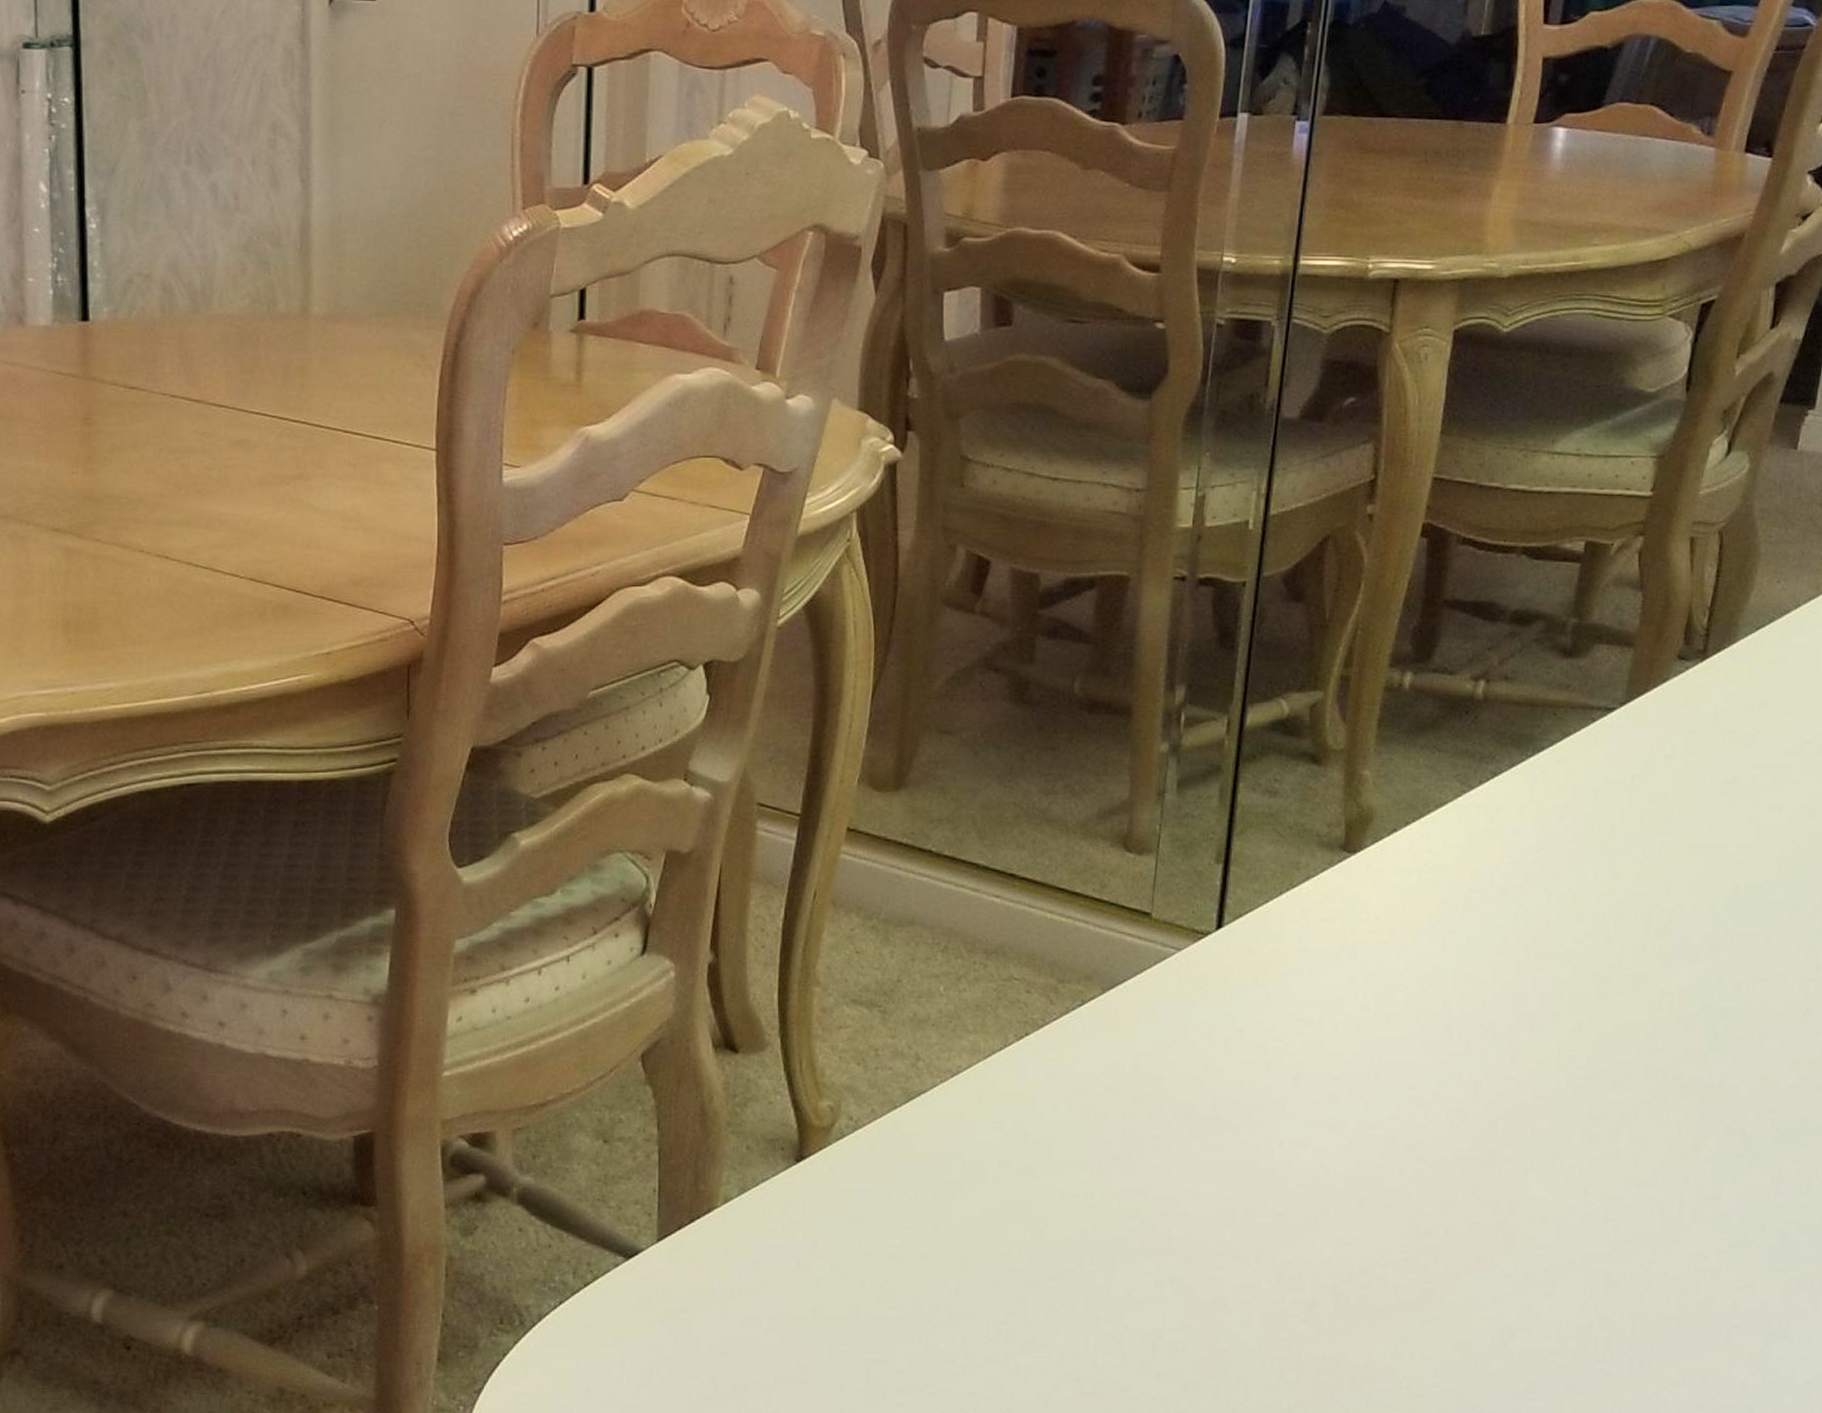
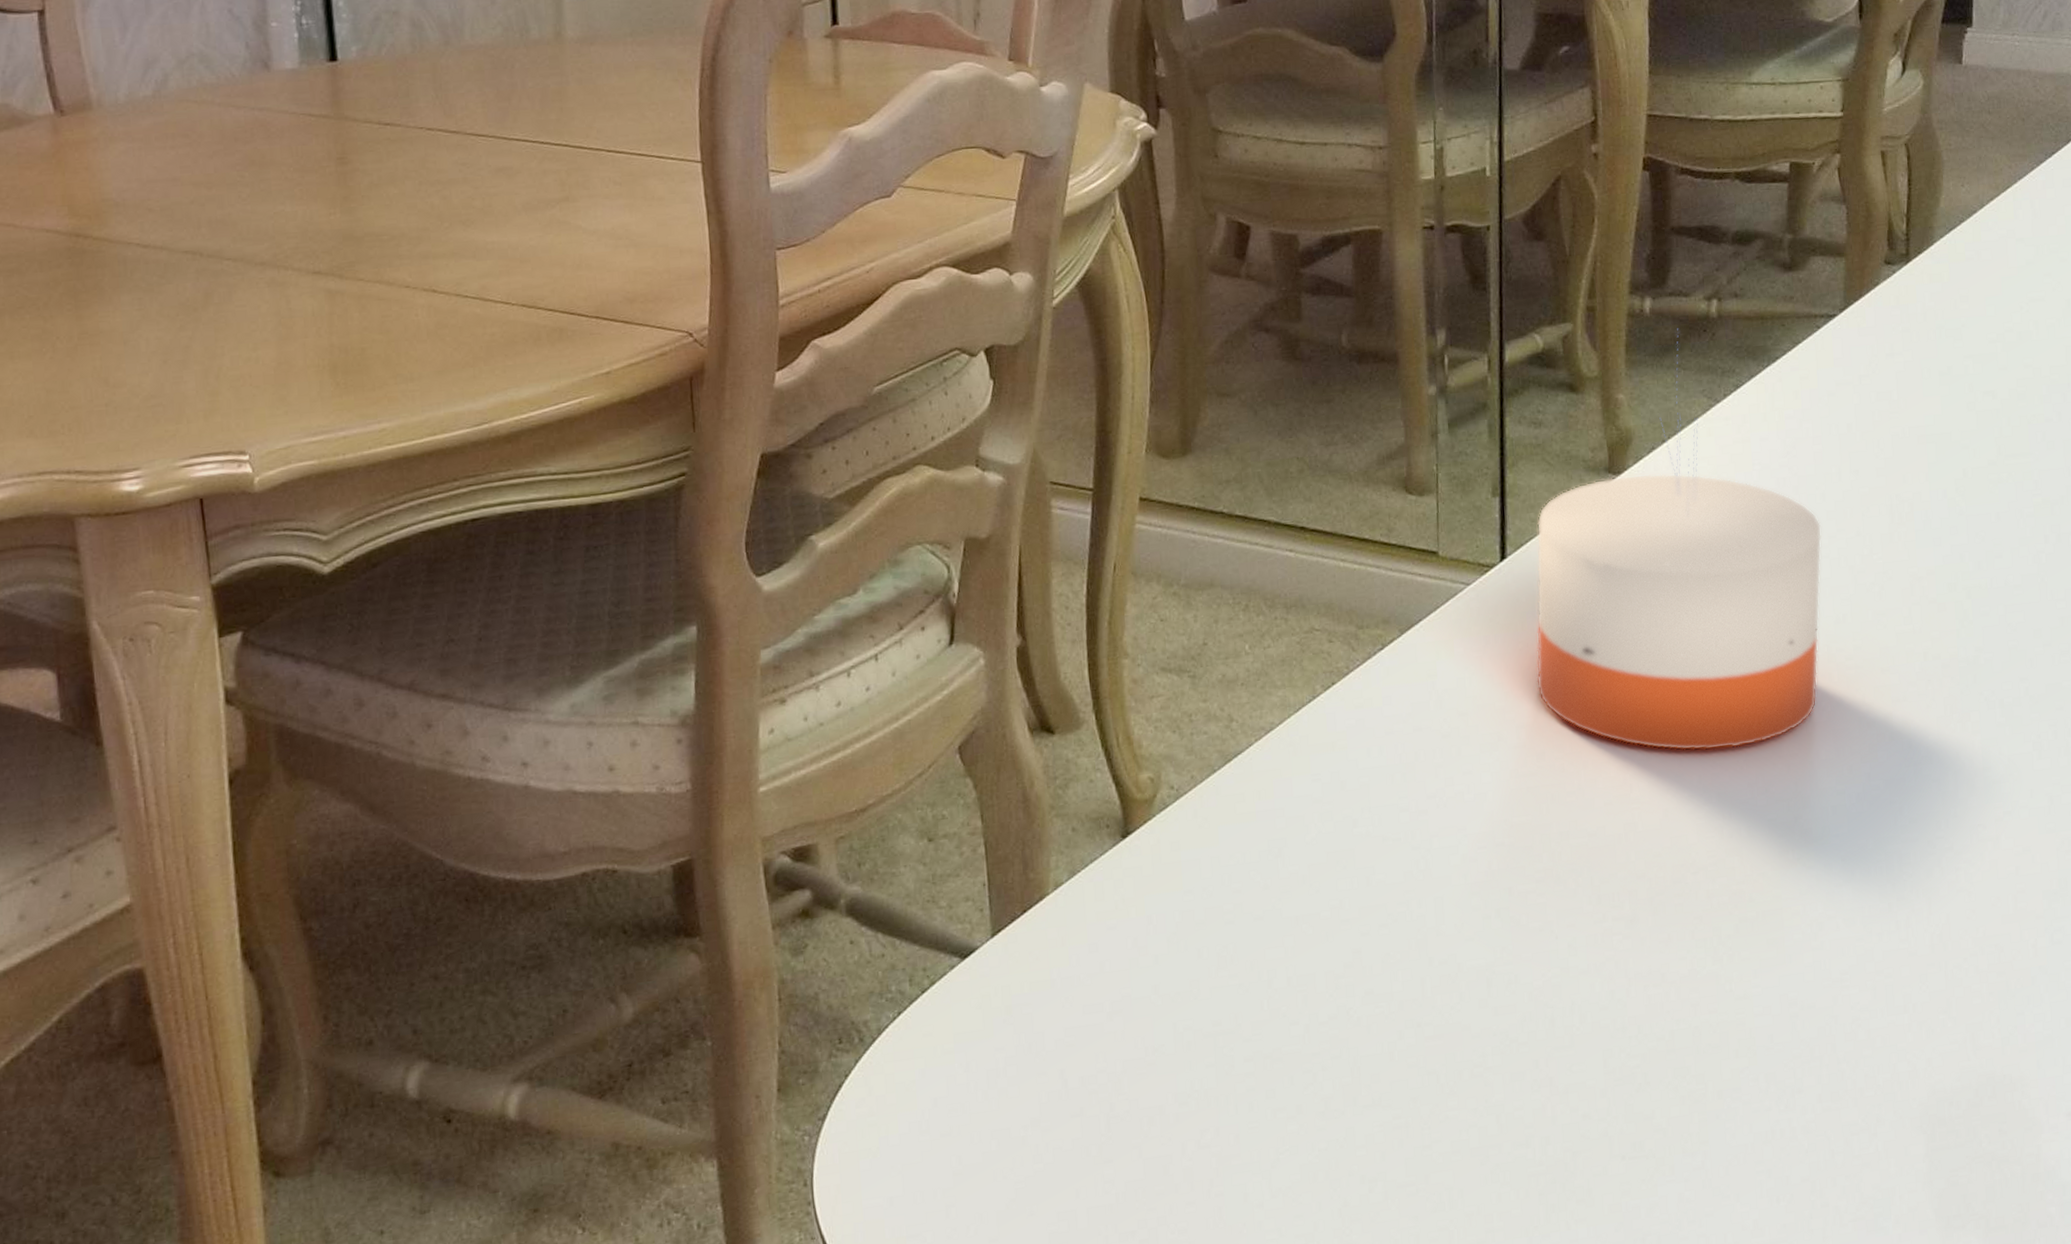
candle: none [1240,707,1569,1145] -> present [1536,328,1822,751]

